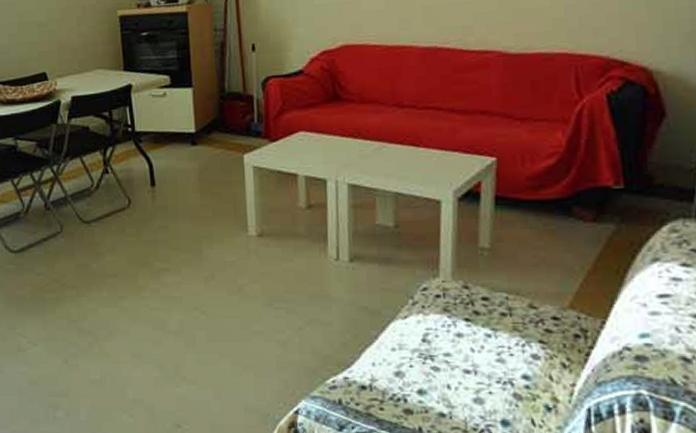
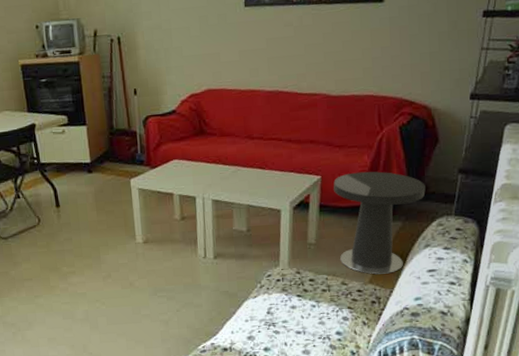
side table: none [514,153,649,297] -> present [333,171,426,275]

